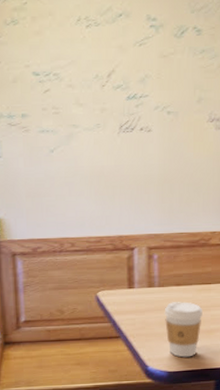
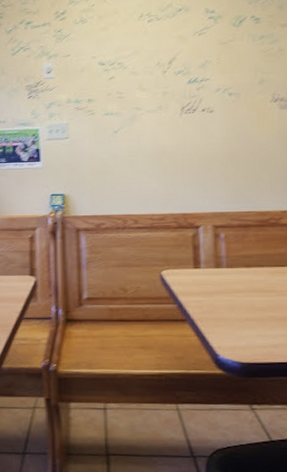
coffee cup: present [164,302,203,358] -> none [234,285,277,348]

